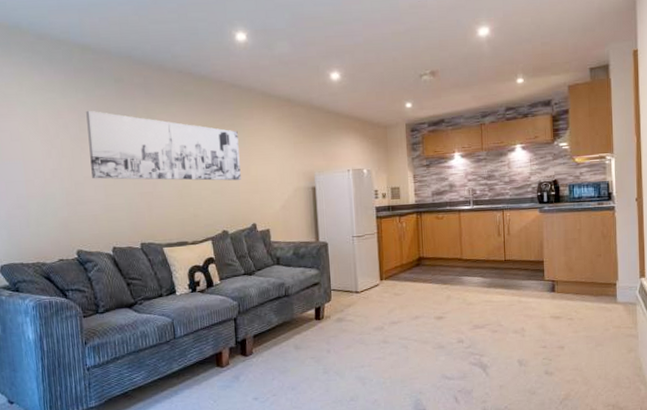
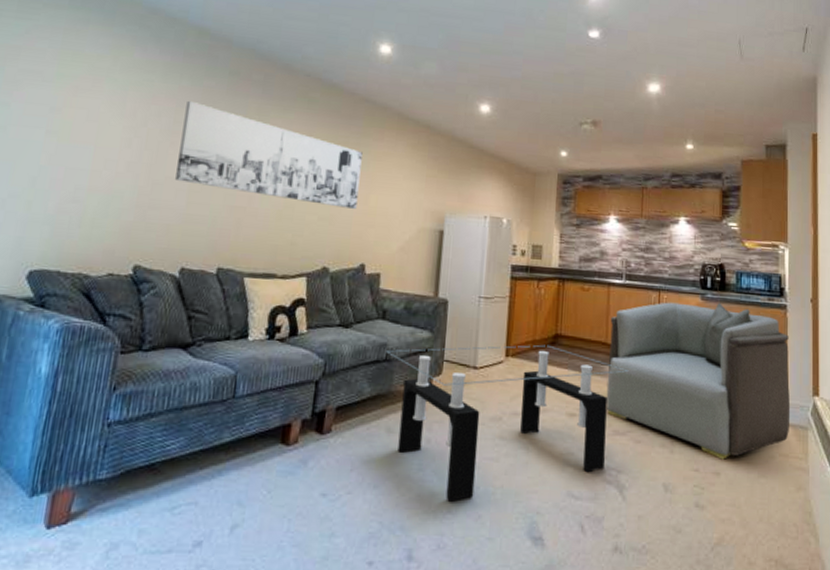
coffee table: none [284,266,483,392] -> present [386,344,629,502]
armchair: none [463,213,621,337] -> present [606,302,791,460]

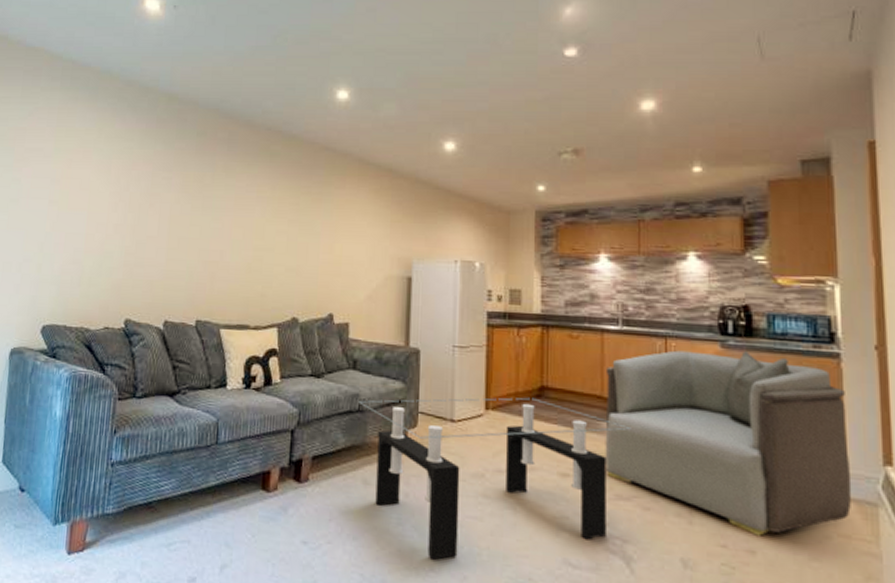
wall art: present [175,100,363,209] -> none [156,163,325,259]

